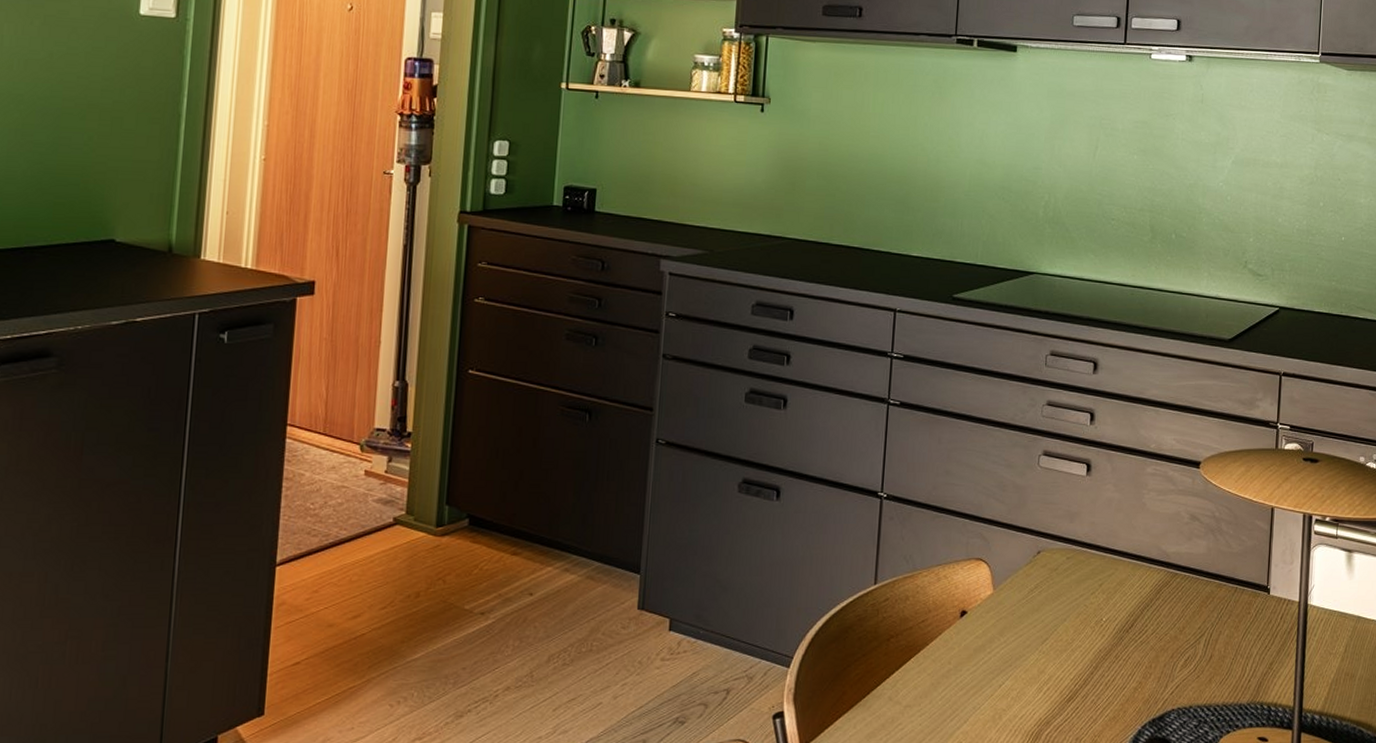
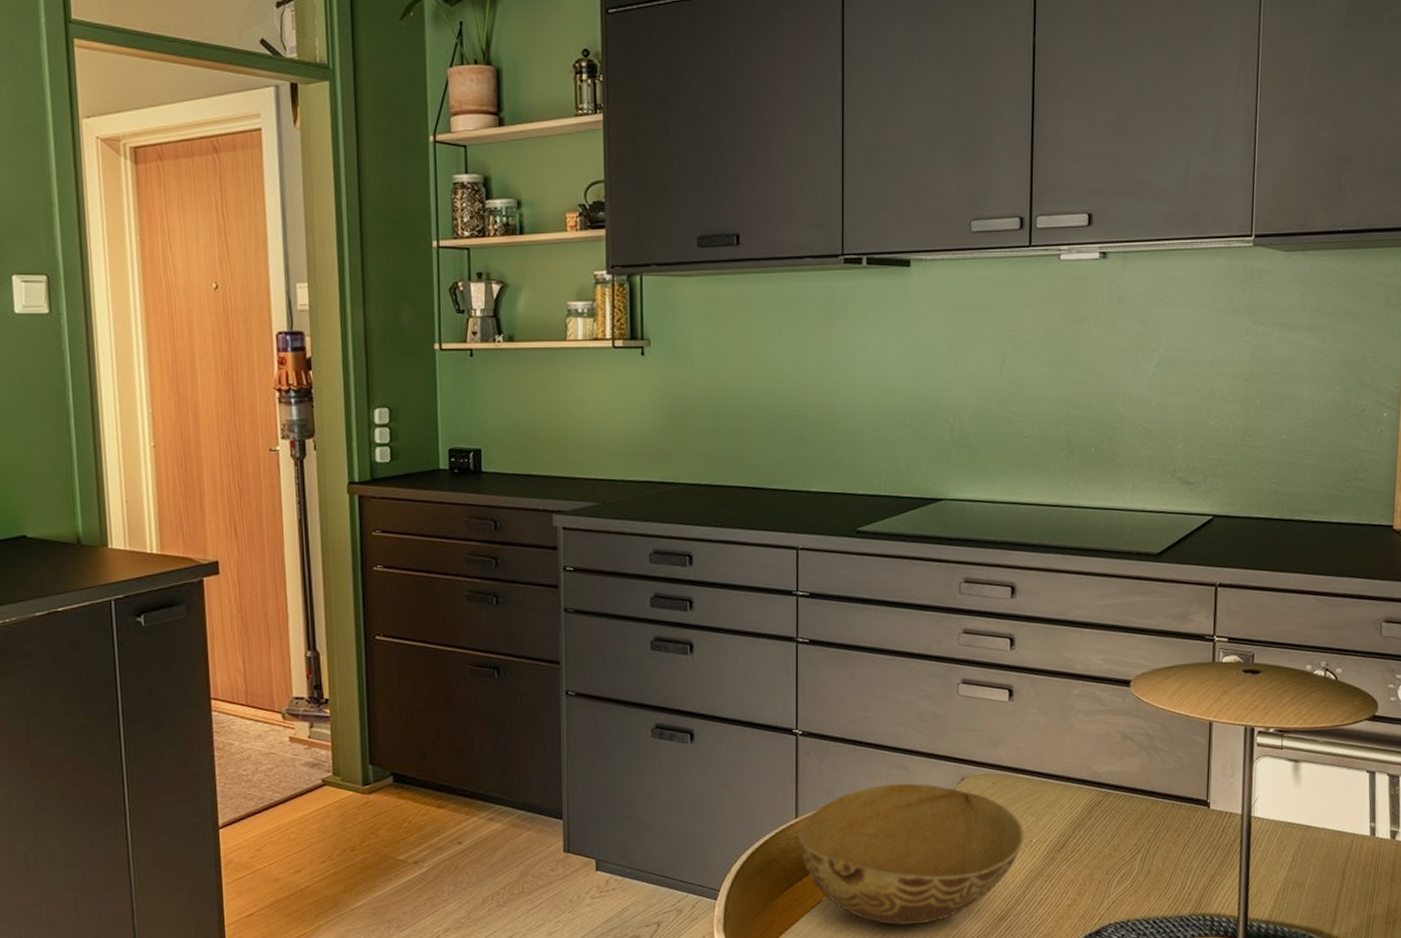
bowl: none [875,553,1095,703] -> present [798,782,1024,925]

